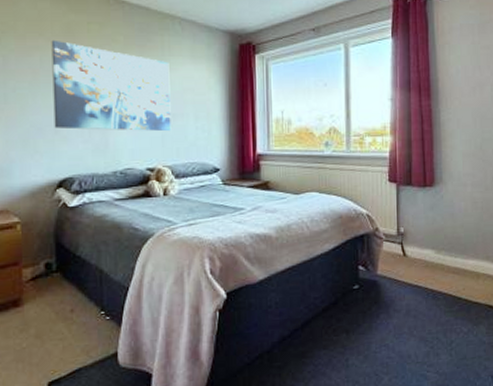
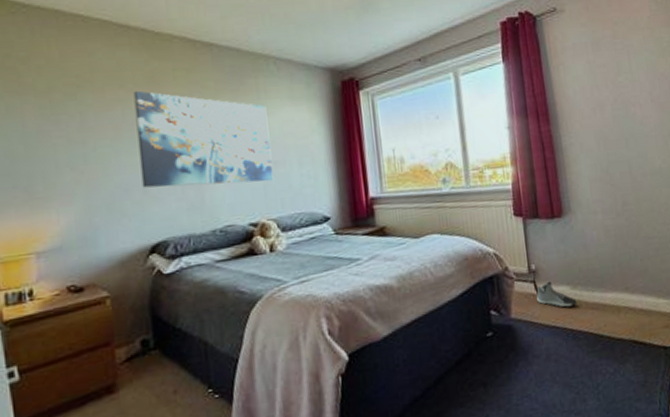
sneaker: none [403,244,440,270] -> present [536,281,577,308]

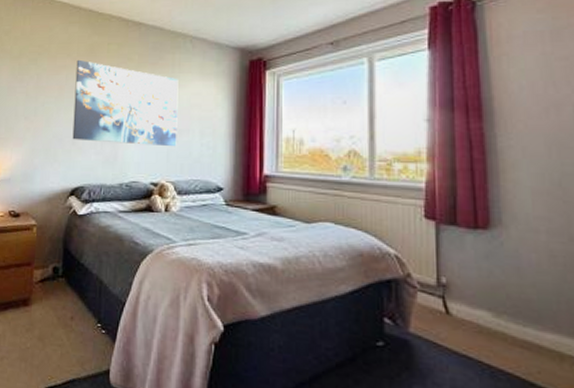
sneaker: present [536,281,577,308] -> none [445,300,500,338]

